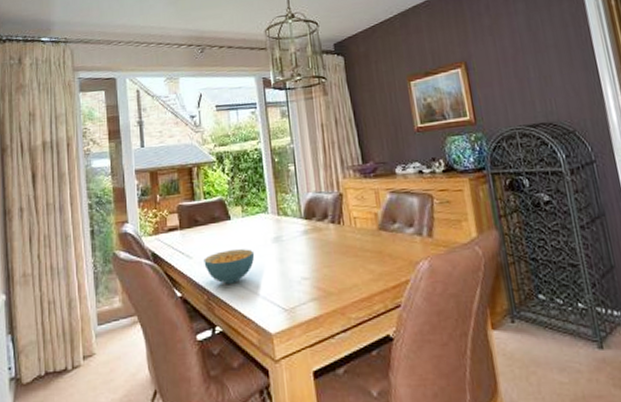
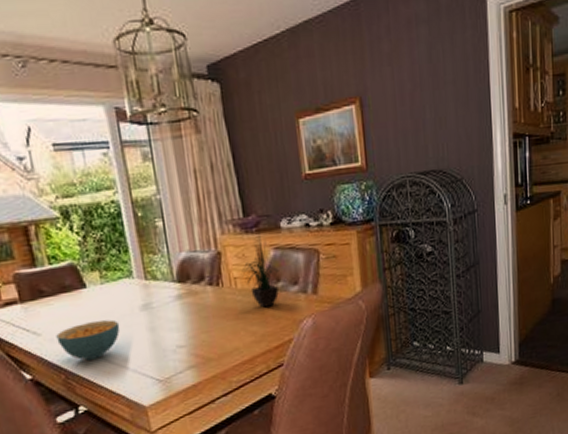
potted plant: none [359,176,395,247] -> present [240,231,279,308]

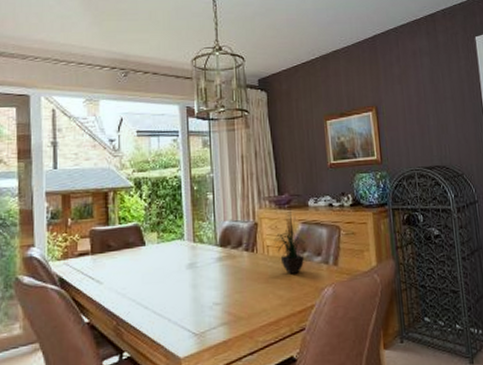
cereal bowl: present [56,319,120,361] -> none [115,275,168,310]

